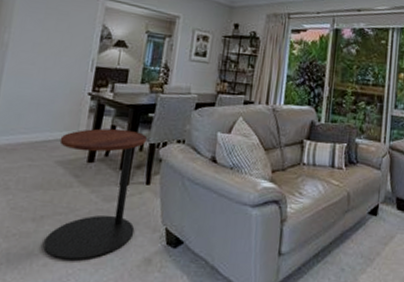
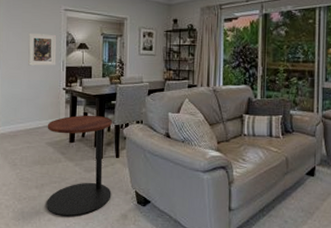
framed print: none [46,20,88,65] -> present [28,32,57,66]

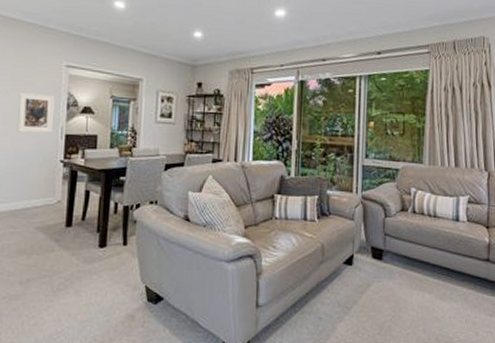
side table: present [47,115,112,217] -> none [32,193,120,319]

